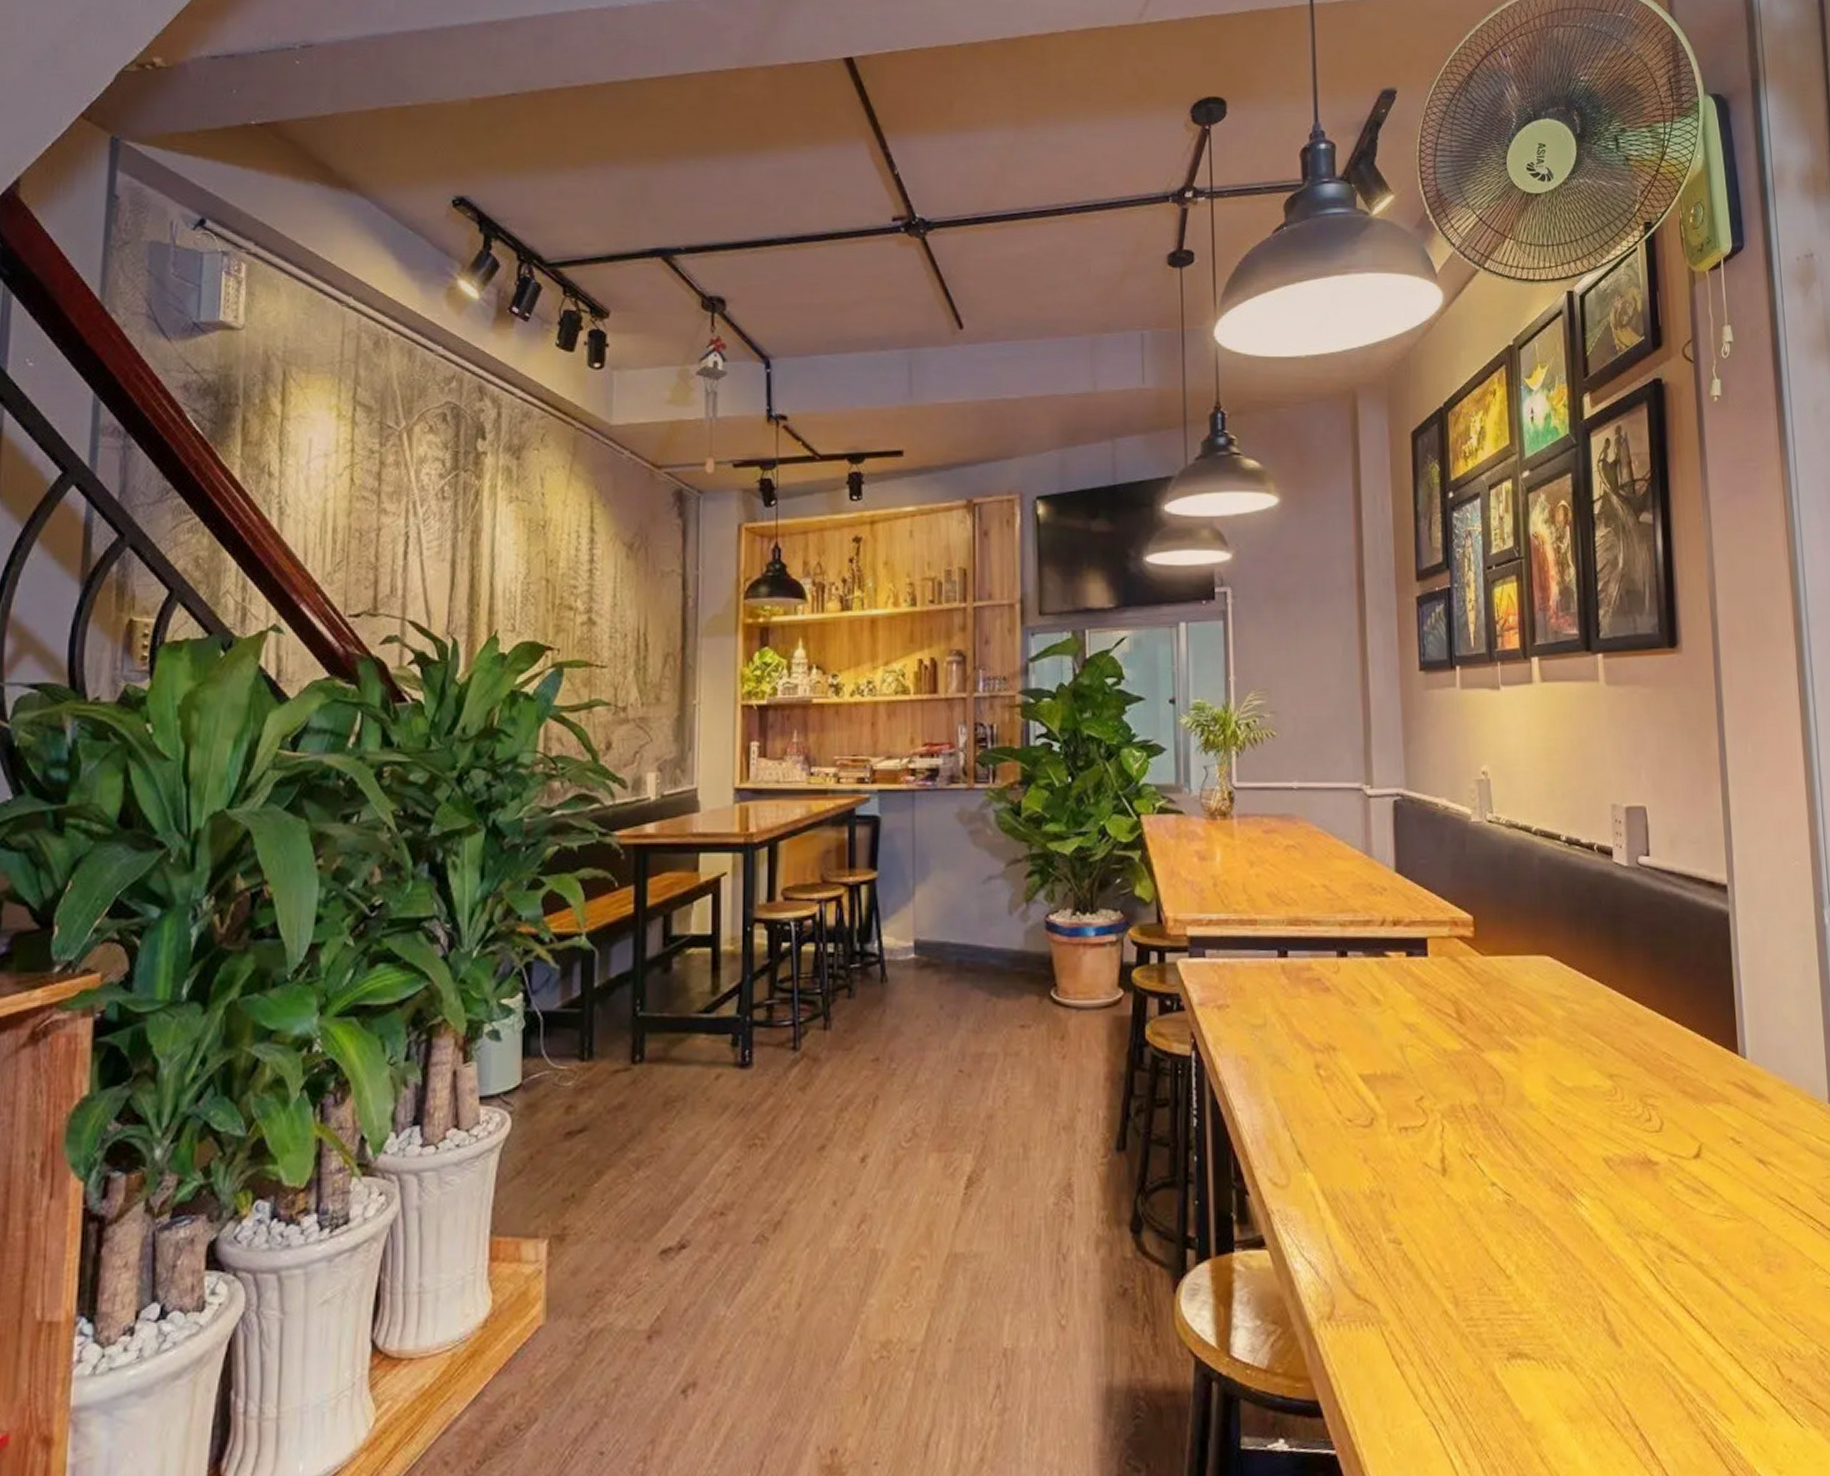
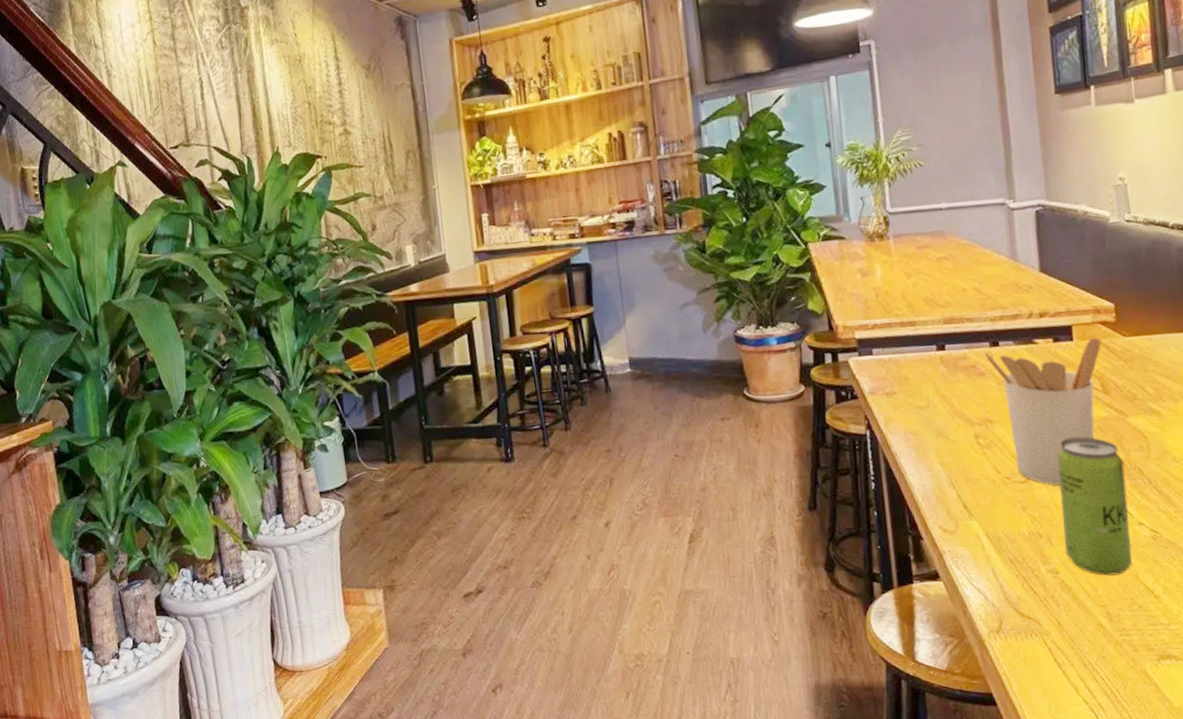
utensil holder: none [1330,953,1459,1132] -> present [983,337,1102,486]
beverage can: none [1405,1073,1483,1249] -> present [1057,436,1132,576]

